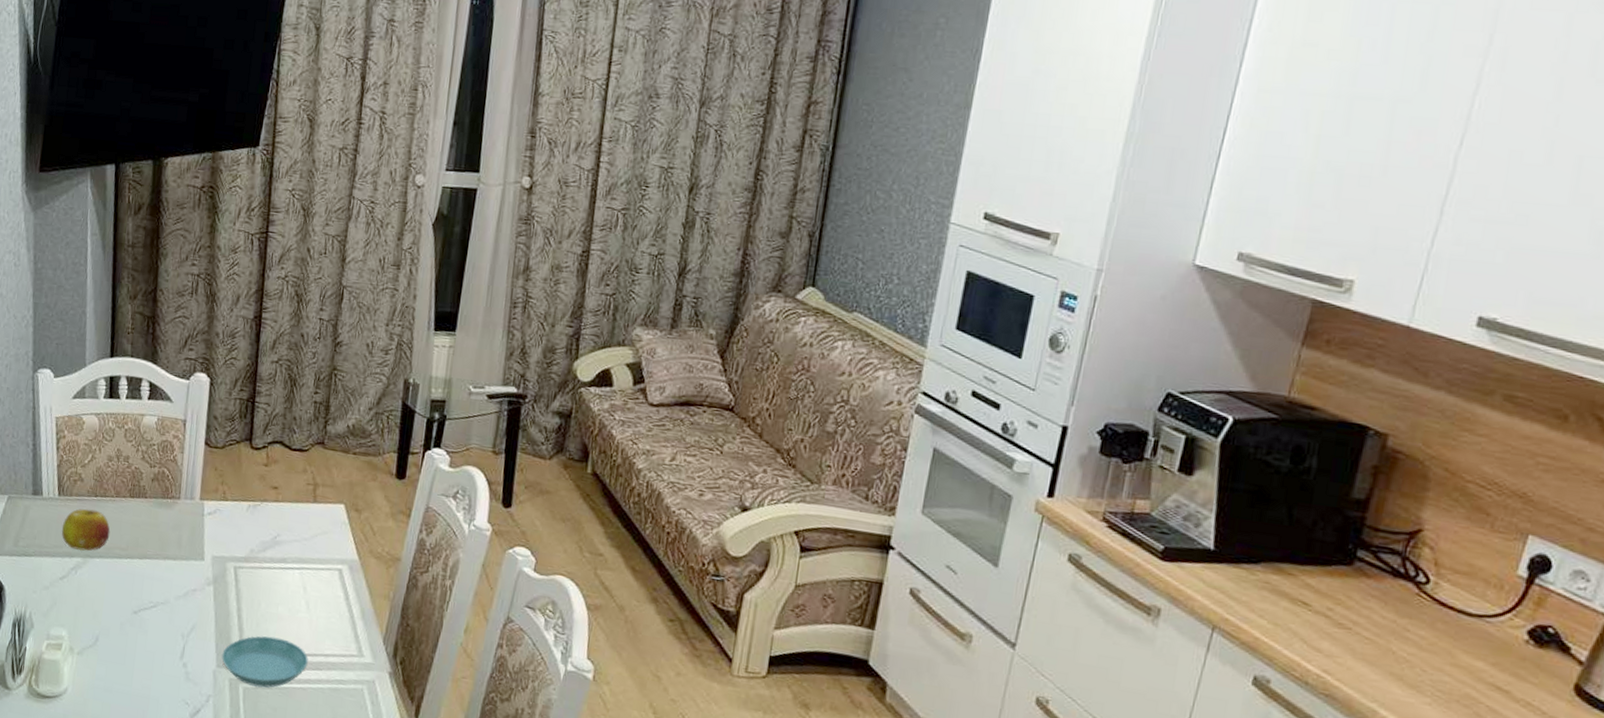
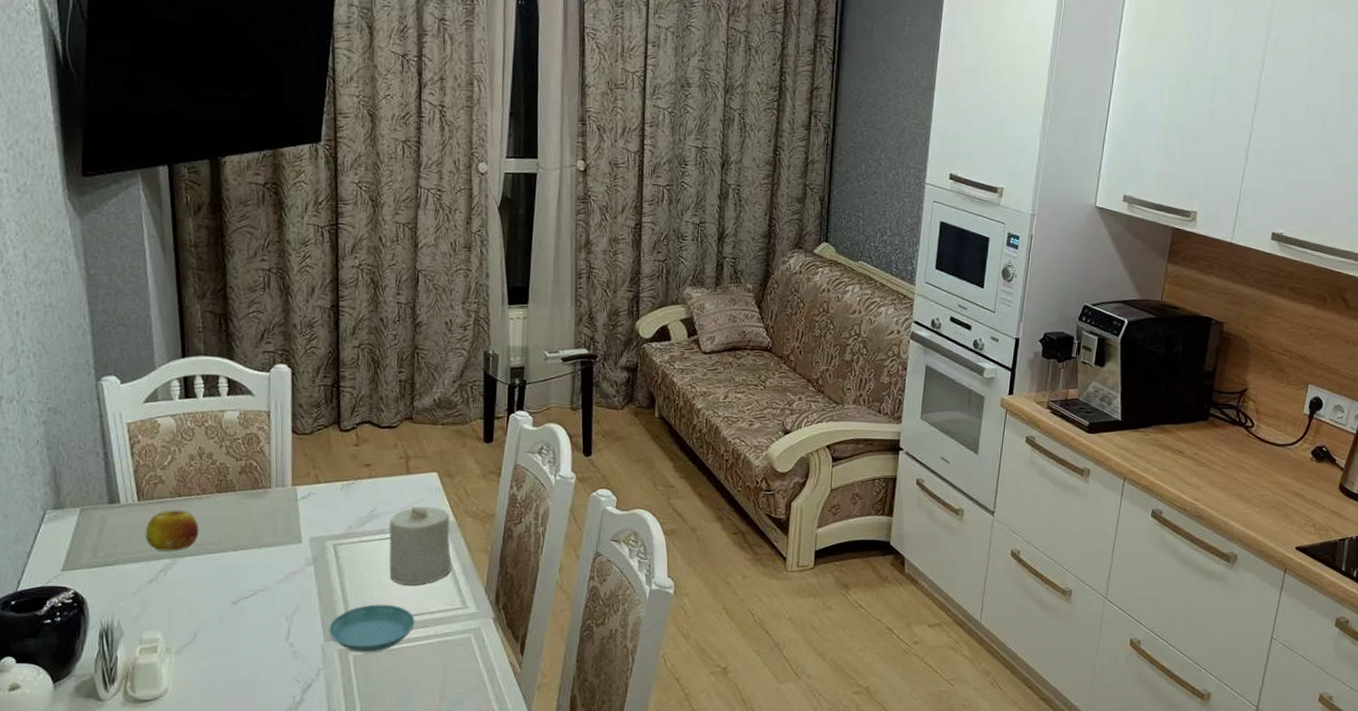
candle: none [286,537,353,624] -> present [389,505,451,585]

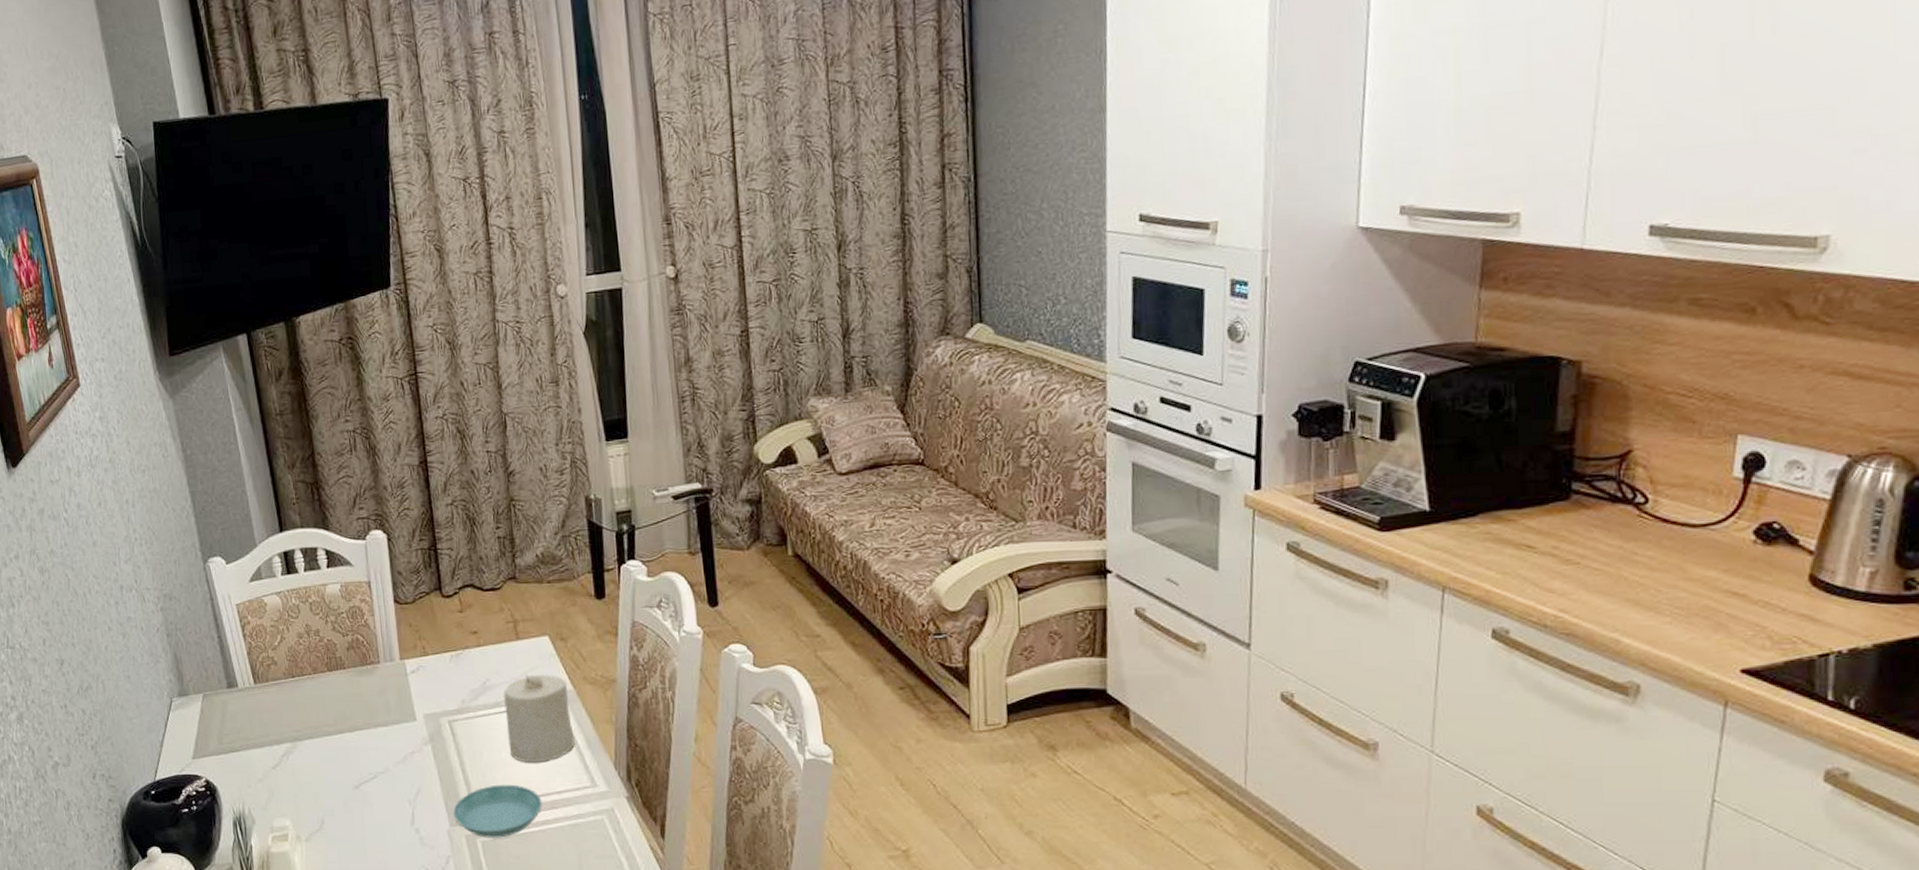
fruit: present [145,510,199,551] -> none [264,691,315,735]

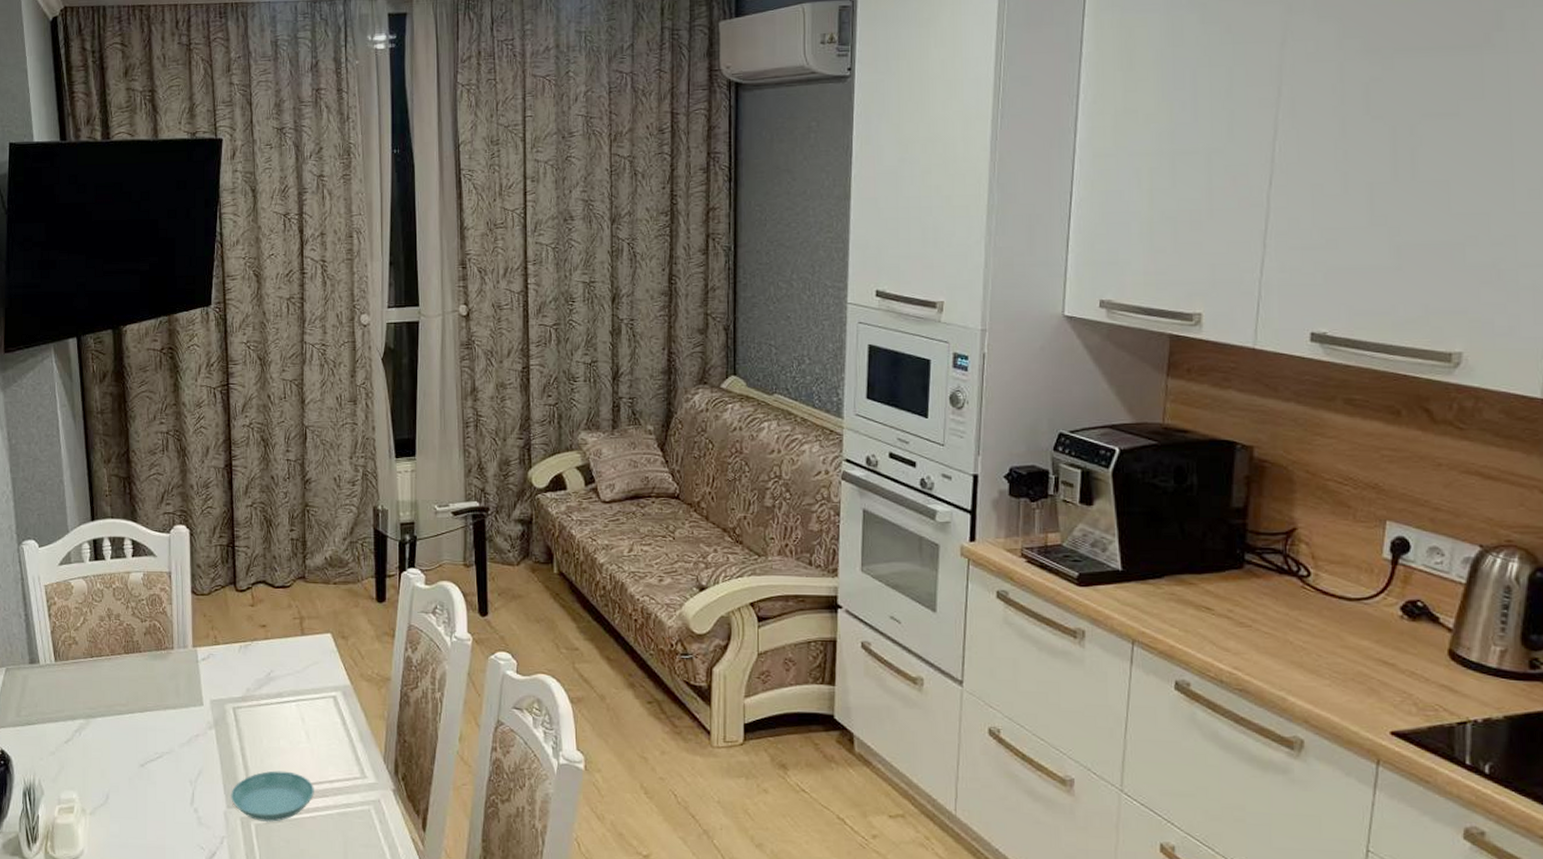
candle: present [504,674,575,763] -> none [286,668,348,752]

